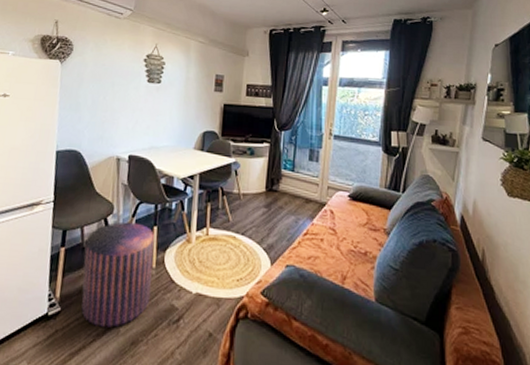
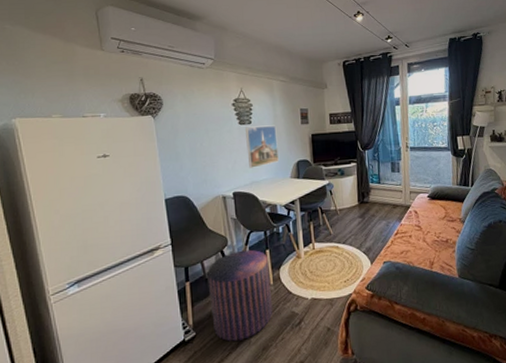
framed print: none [150,86,187,132] -> present [245,125,279,168]

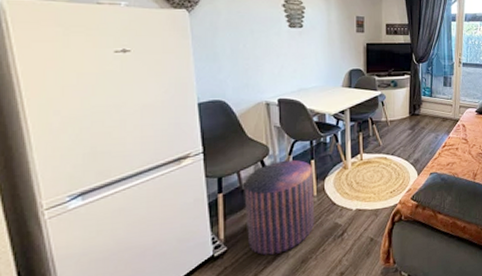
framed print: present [245,125,279,168] -> none [296,30,330,74]

